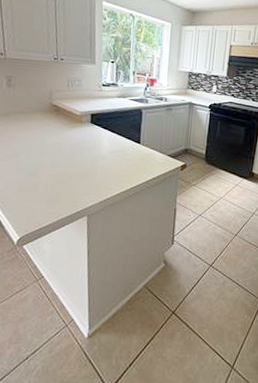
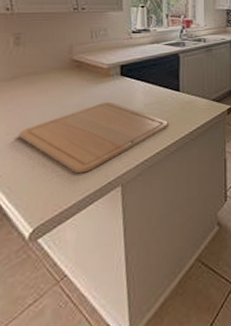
chopping board: none [10,144,129,201] -> present [18,101,168,174]

